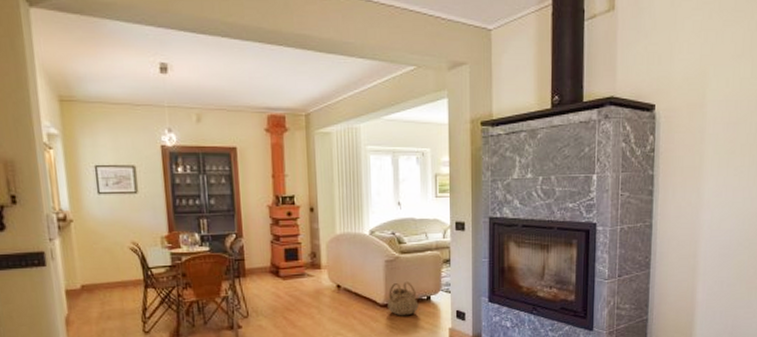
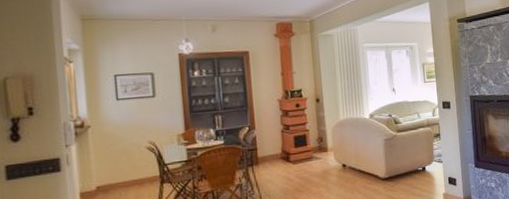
basket: present [387,282,419,316] -> none [388,156,416,187]

